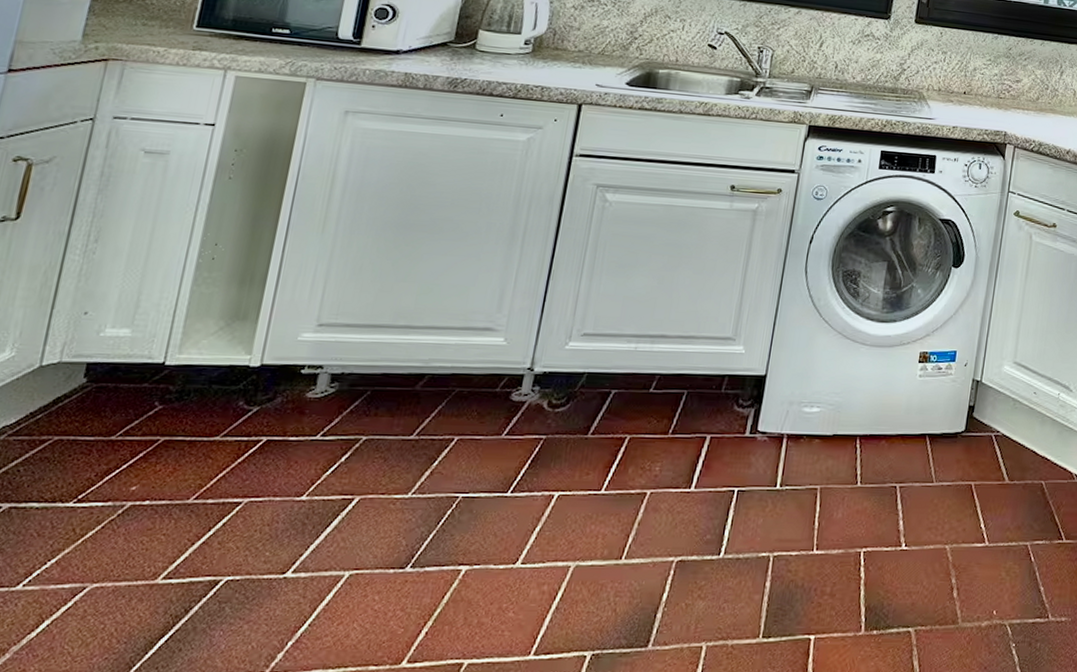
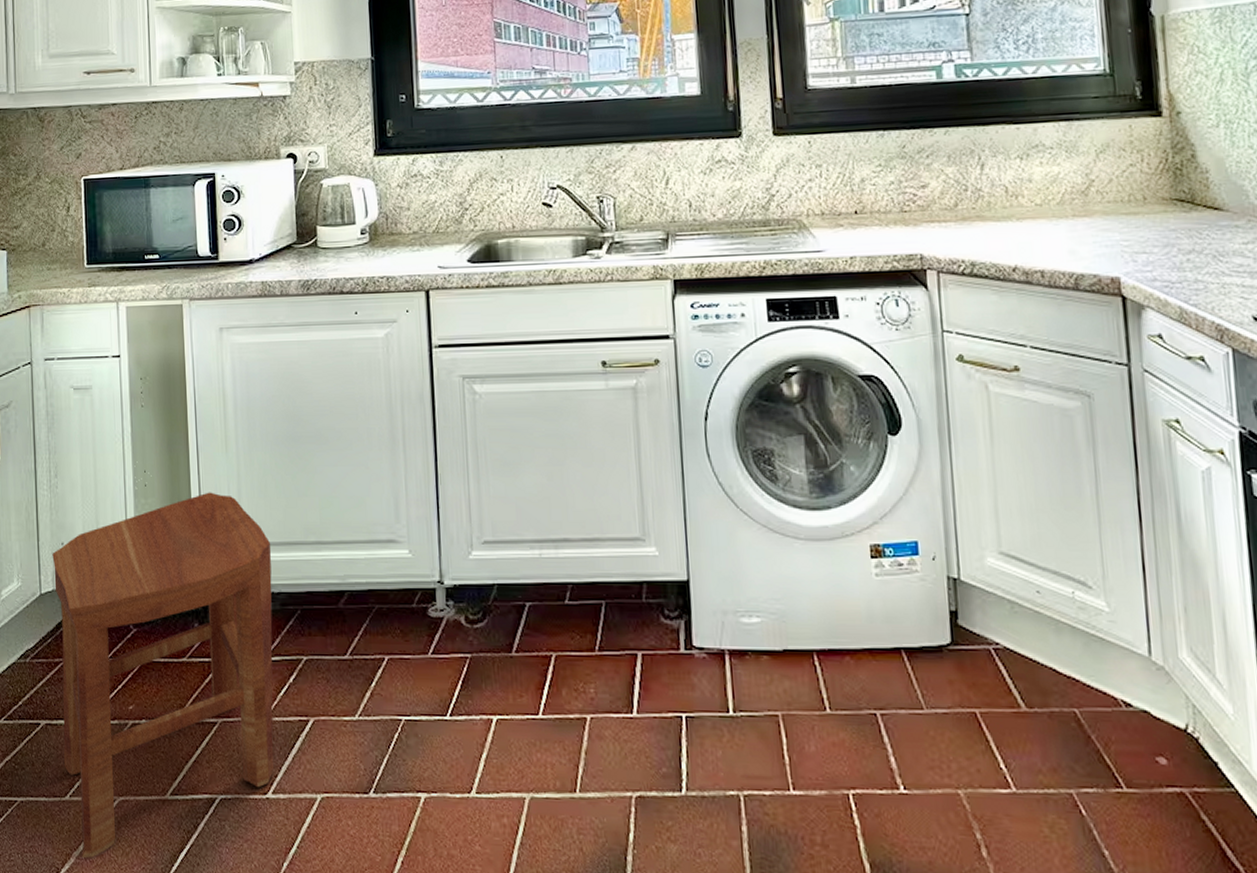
stool: none [22,270,353,653] -> present [52,492,274,859]

